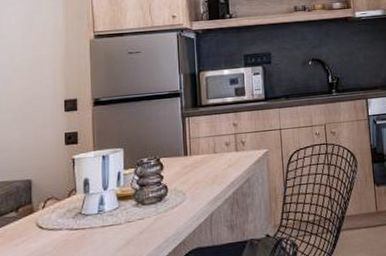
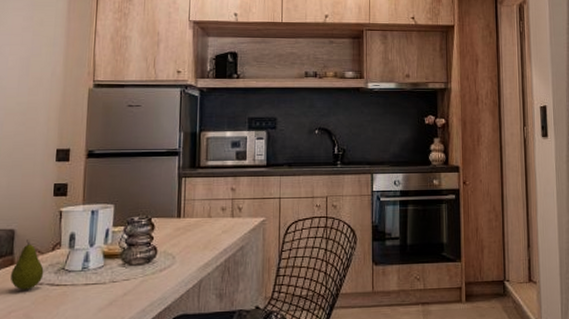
fruit: none [30,188,62,237] -> present [10,240,44,290]

